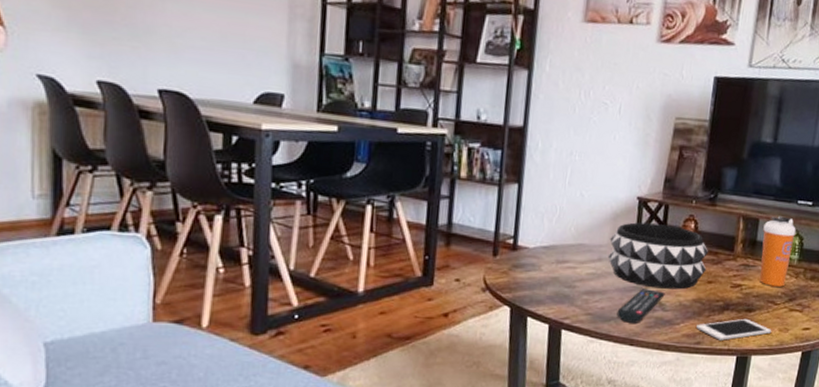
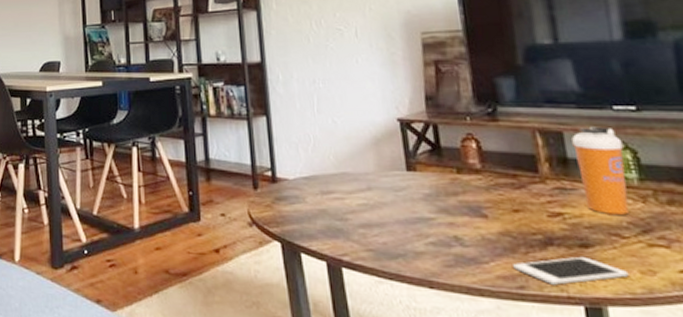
decorative bowl: present [609,222,709,290] -> none [375,146,508,220]
remote control: present [617,288,665,323] -> none [403,220,460,261]

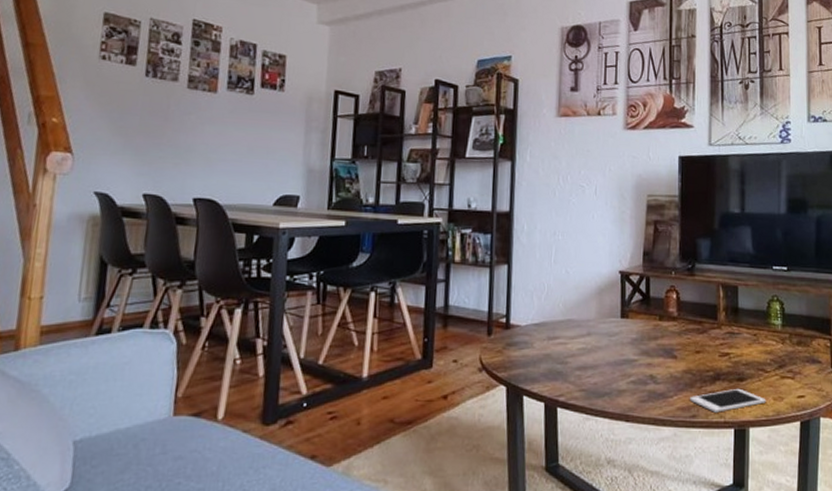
shaker bottle: present [572,126,630,215] -> none [743,282,775,353]

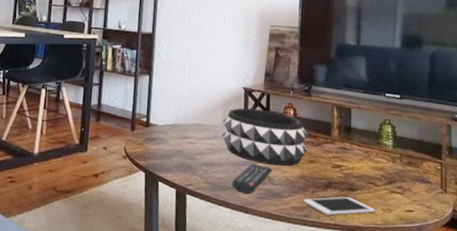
decorative bowl: none [597,296,693,361] -> present [222,108,309,167]
remote control: none [610,362,655,398] -> present [232,164,273,194]

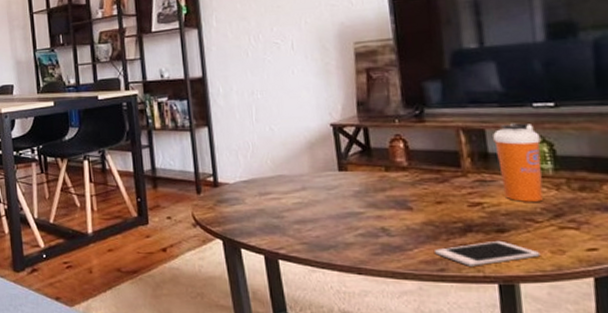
decorative bowl: present [222,108,309,167] -> none [310,147,431,213]
remote control: present [232,164,273,194] -> none [335,214,387,251]
shaker bottle: none [356,106,387,170] -> present [493,123,544,202]

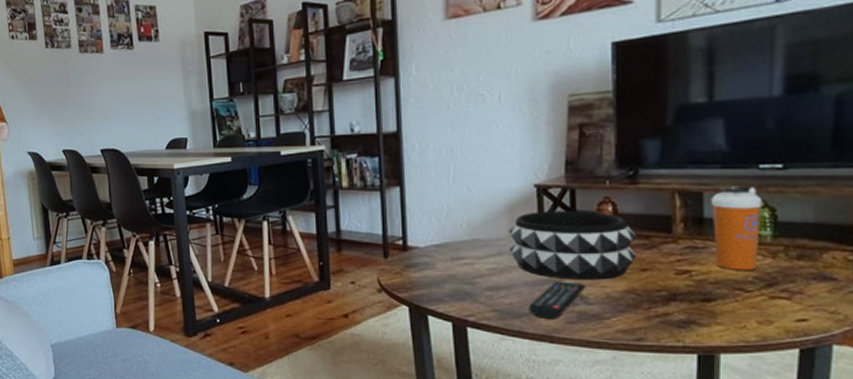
decorative bowl: none [310,147,431,213] -> present [508,211,637,280]
remote control: none [335,214,387,251] -> present [529,281,586,319]
cell phone: present [435,240,541,266] -> none [634,309,746,336]

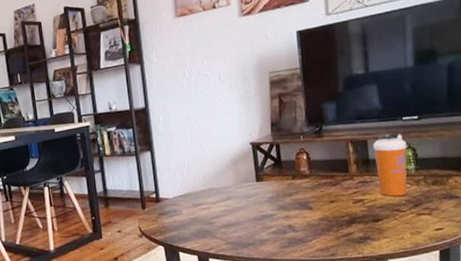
decorative bowl: present [508,211,637,280] -> none [234,160,327,214]
remote control: present [529,281,586,319] -> none [253,215,293,246]

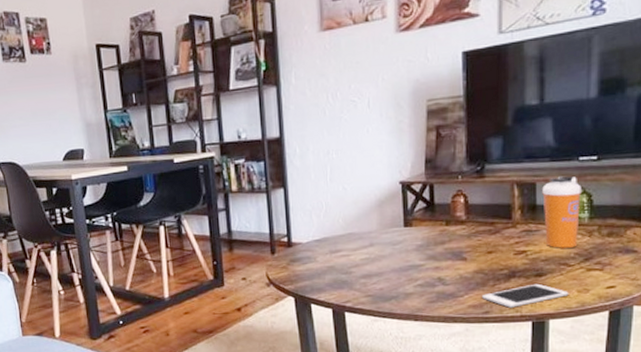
cell phone: none [328,228,404,250] -> present [482,283,569,308]

